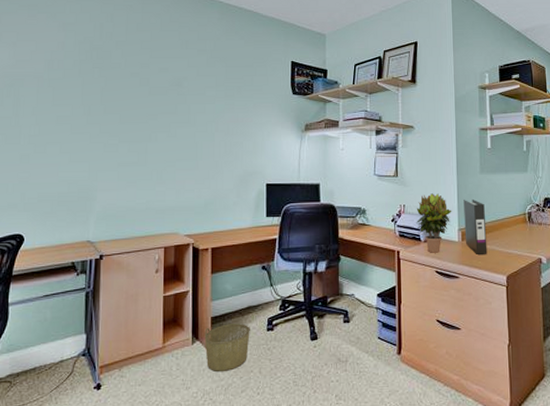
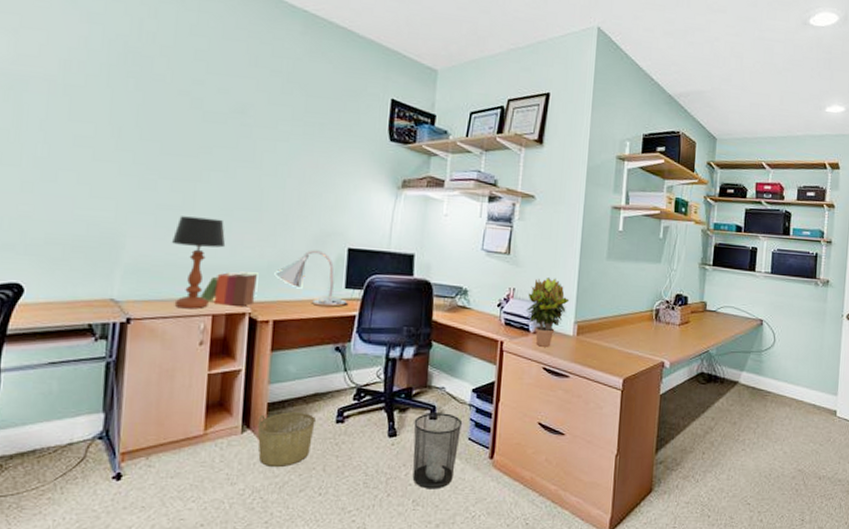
table lamp: none [130,170,172,244] -> present [171,216,226,309]
books: none [155,210,197,240] -> present [201,272,257,308]
table lamp: none [211,187,270,233] -> present [276,250,349,307]
waste bin: none [331,316,372,385] -> present [412,412,463,489]
binder: present [463,200,488,254] -> none [580,288,608,353]

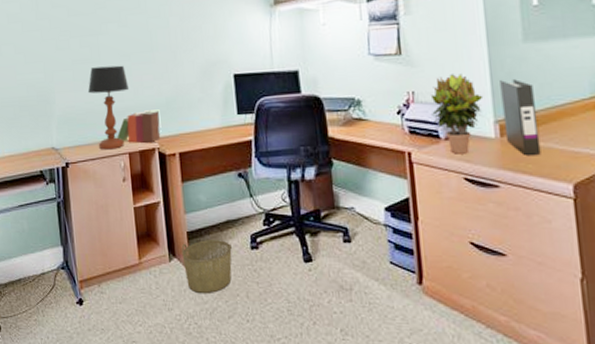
table lamp: present [276,250,349,307] -> none [174,80,243,135]
waste bin: present [412,412,463,489] -> none [327,235,381,318]
binder: none [580,288,608,353] -> present [500,79,541,155]

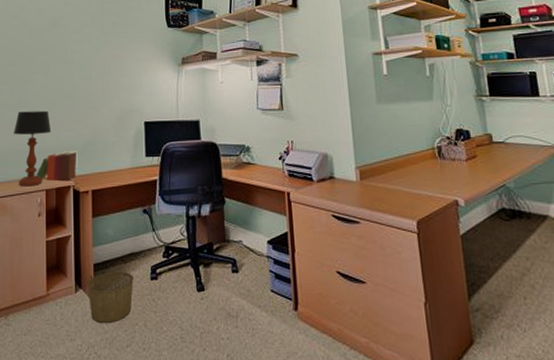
potted plant: present [430,73,484,154] -> none [305,127,347,195]
binder: present [500,79,541,155] -> none [359,133,392,196]

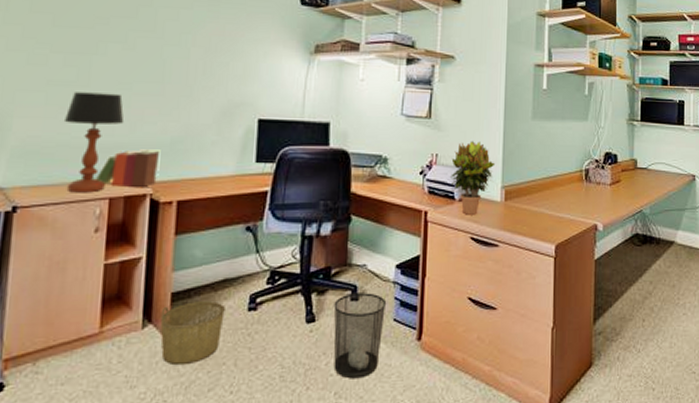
waste bin: none [218,266,263,343] -> present [333,293,387,379]
potted plant: none [305,127,347,195] -> present [449,141,496,215]

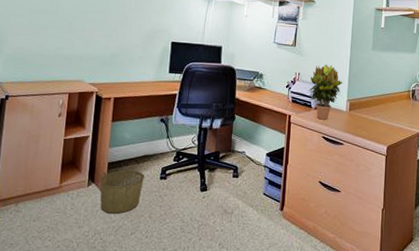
table lamp: present [63,92,125,193] -> none [40,18,81,89]
books: present [96,149,159,189] -> none [61,60,103,88]
waste bin: present [333,293,387,379] -> none [219,172,259,235]

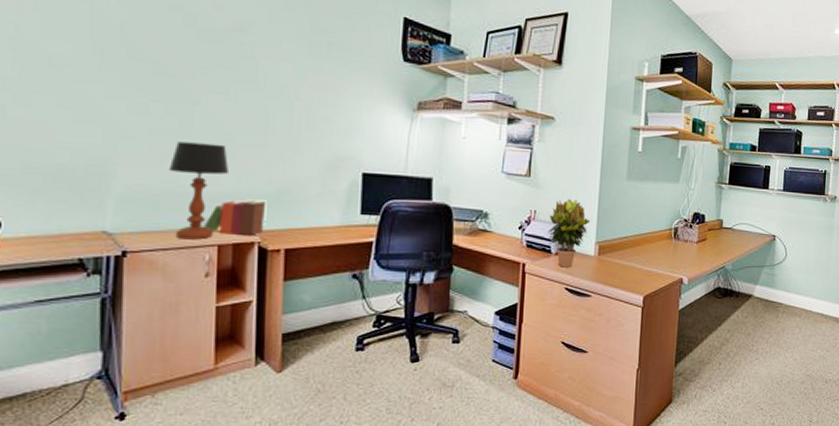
table lamp: none [40,18,81,89] -> present [168,141,230,240]
books: none [61,60,103,88] -> present [204,199,265,237]
basket: present [100,170,144,214] -> none [272,342,334,398]

